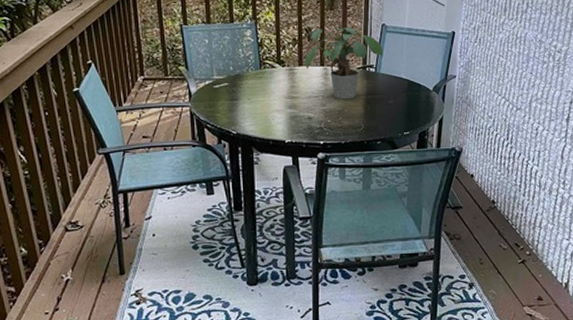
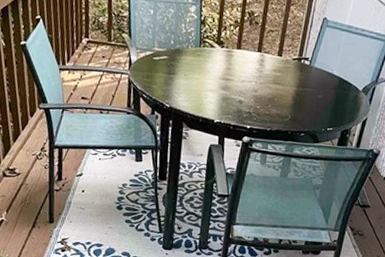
potted plant: present [304,27,384,100] -> none [243,14,321,89]

